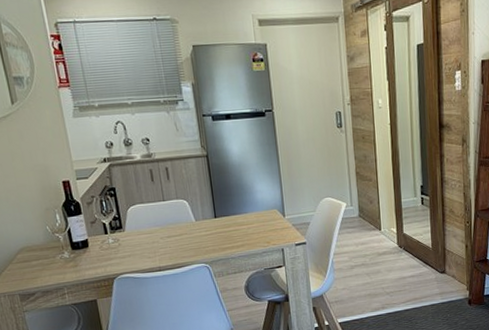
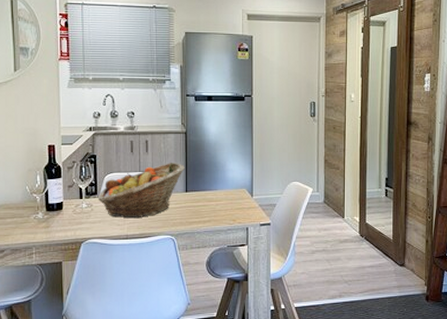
fruit basket: none [124,188,211,250] -> present [98,163,185,219]

